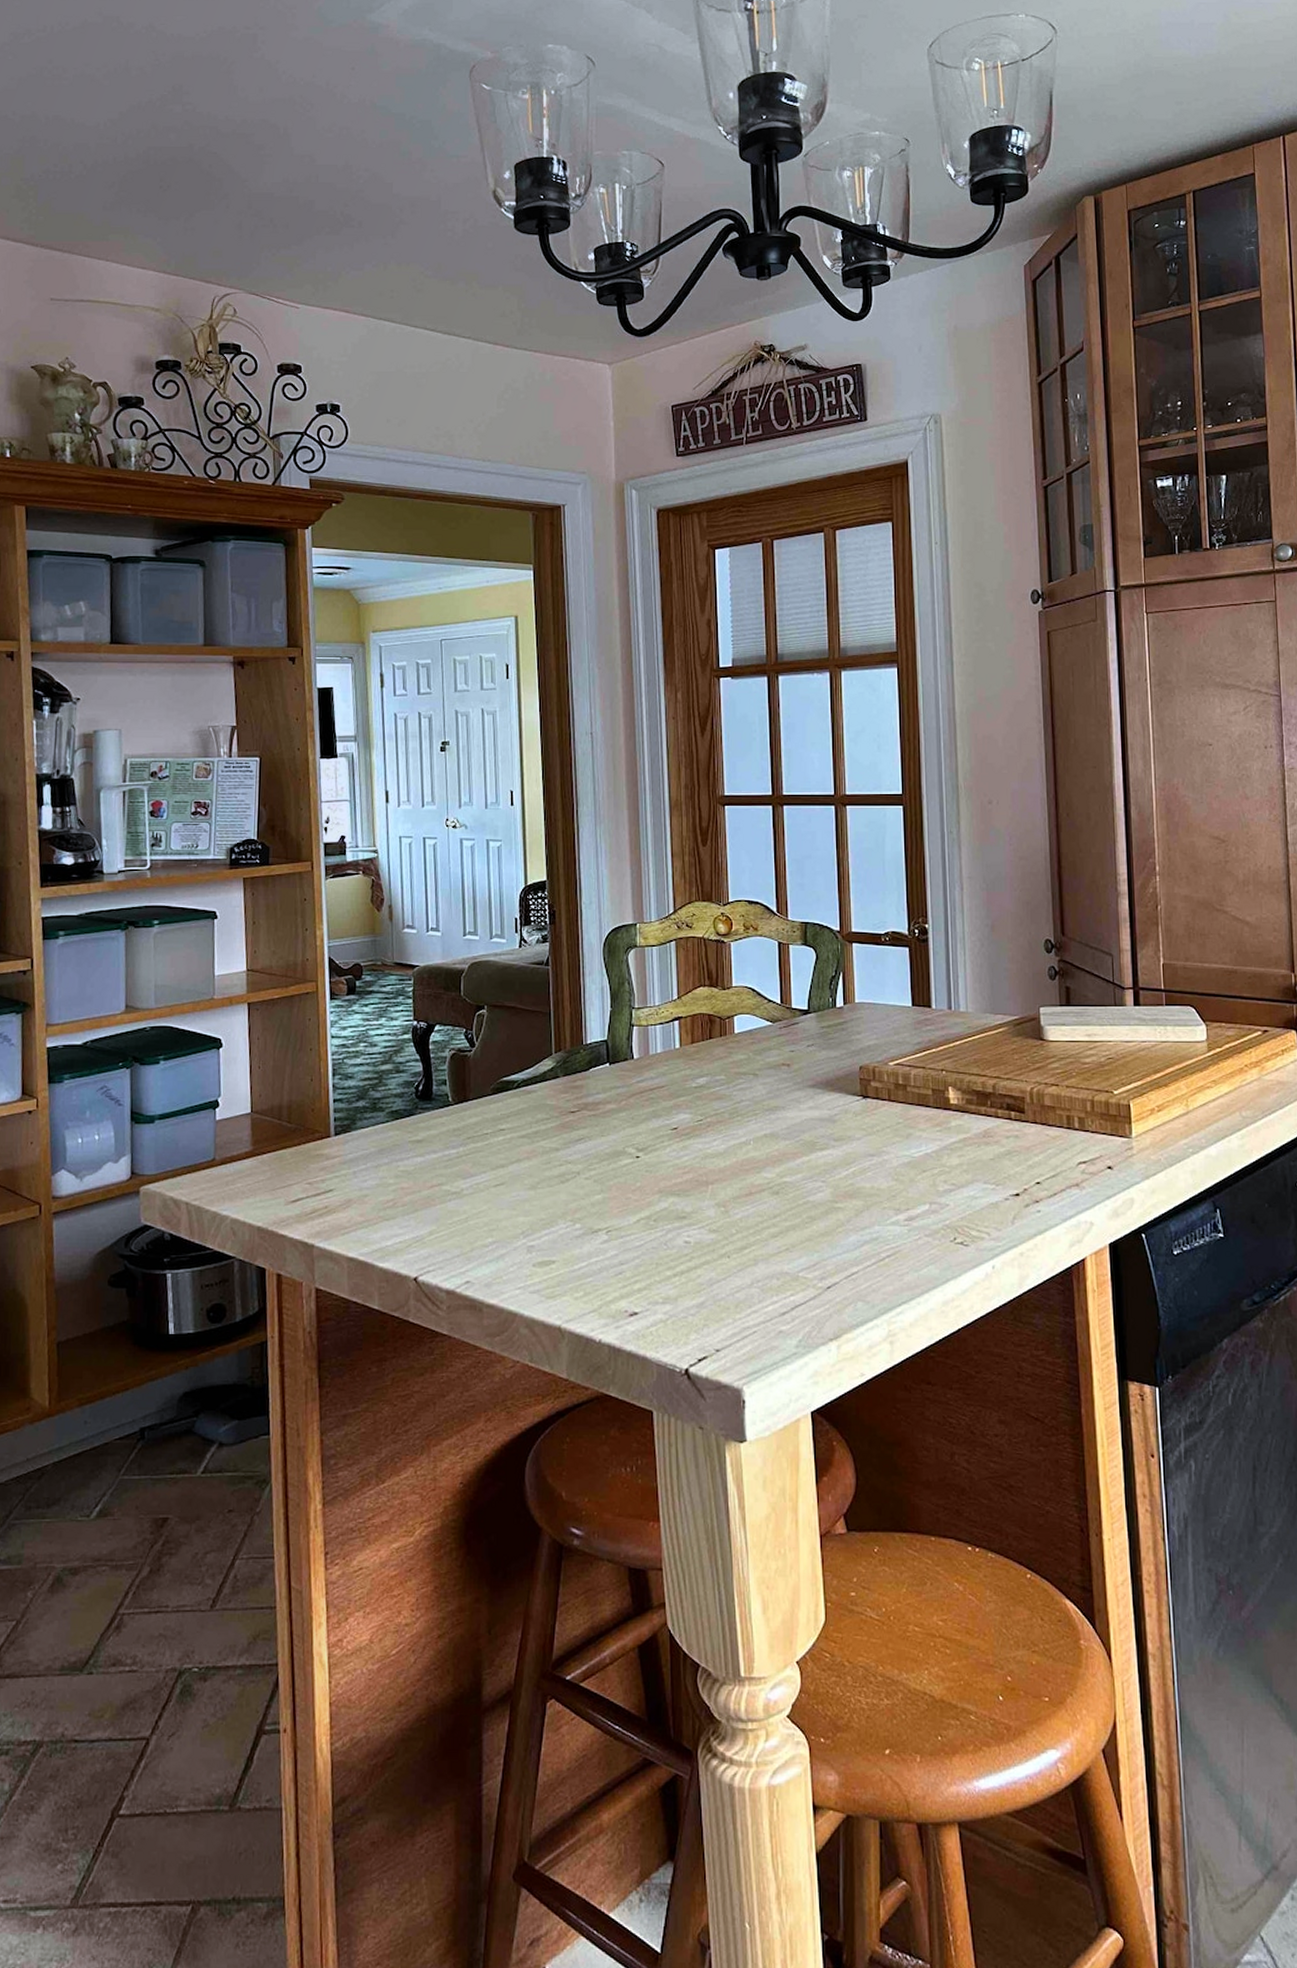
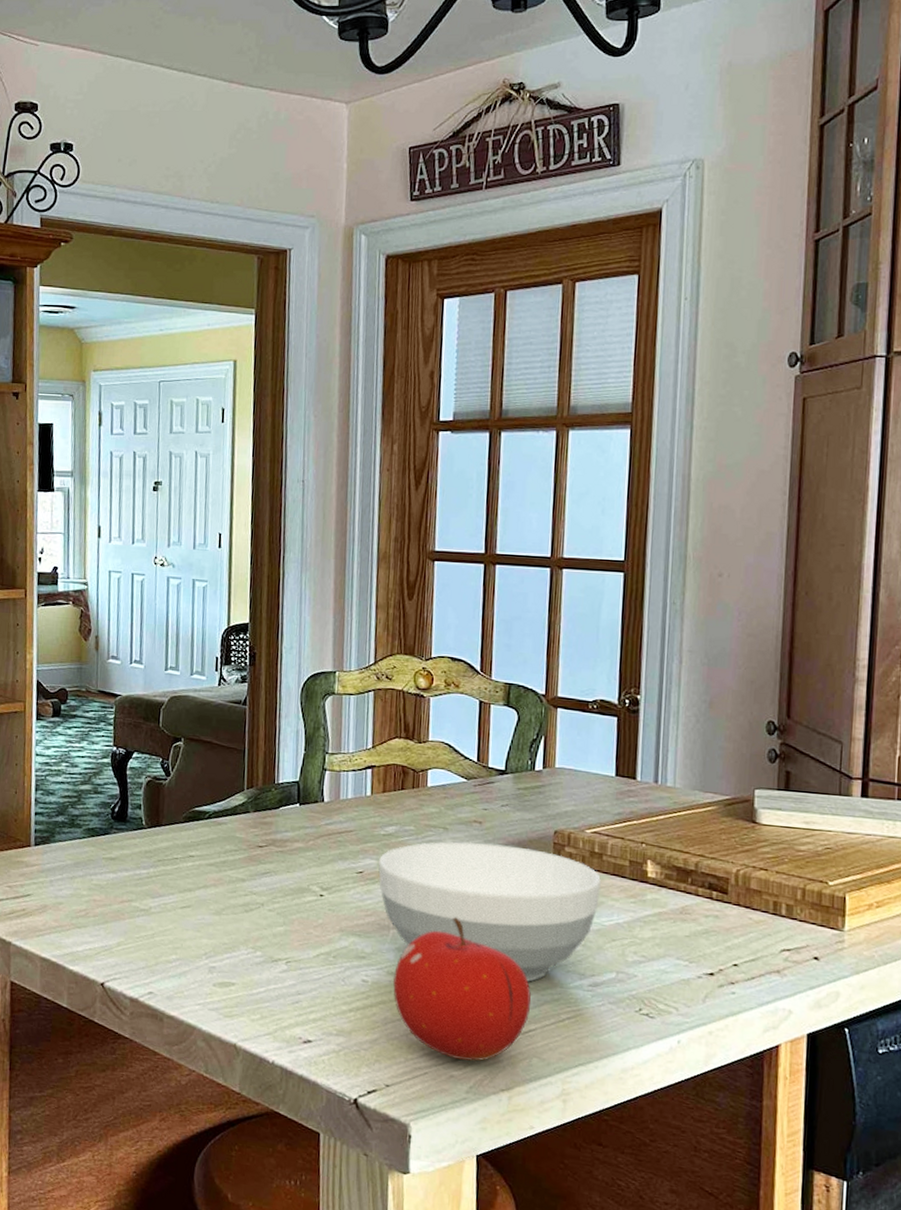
bowl: none [691,1086,908,1224] -> present [378,842,601,982]
fruit: none [715,1165,852,1313] -> present [392,917,531,1061]

